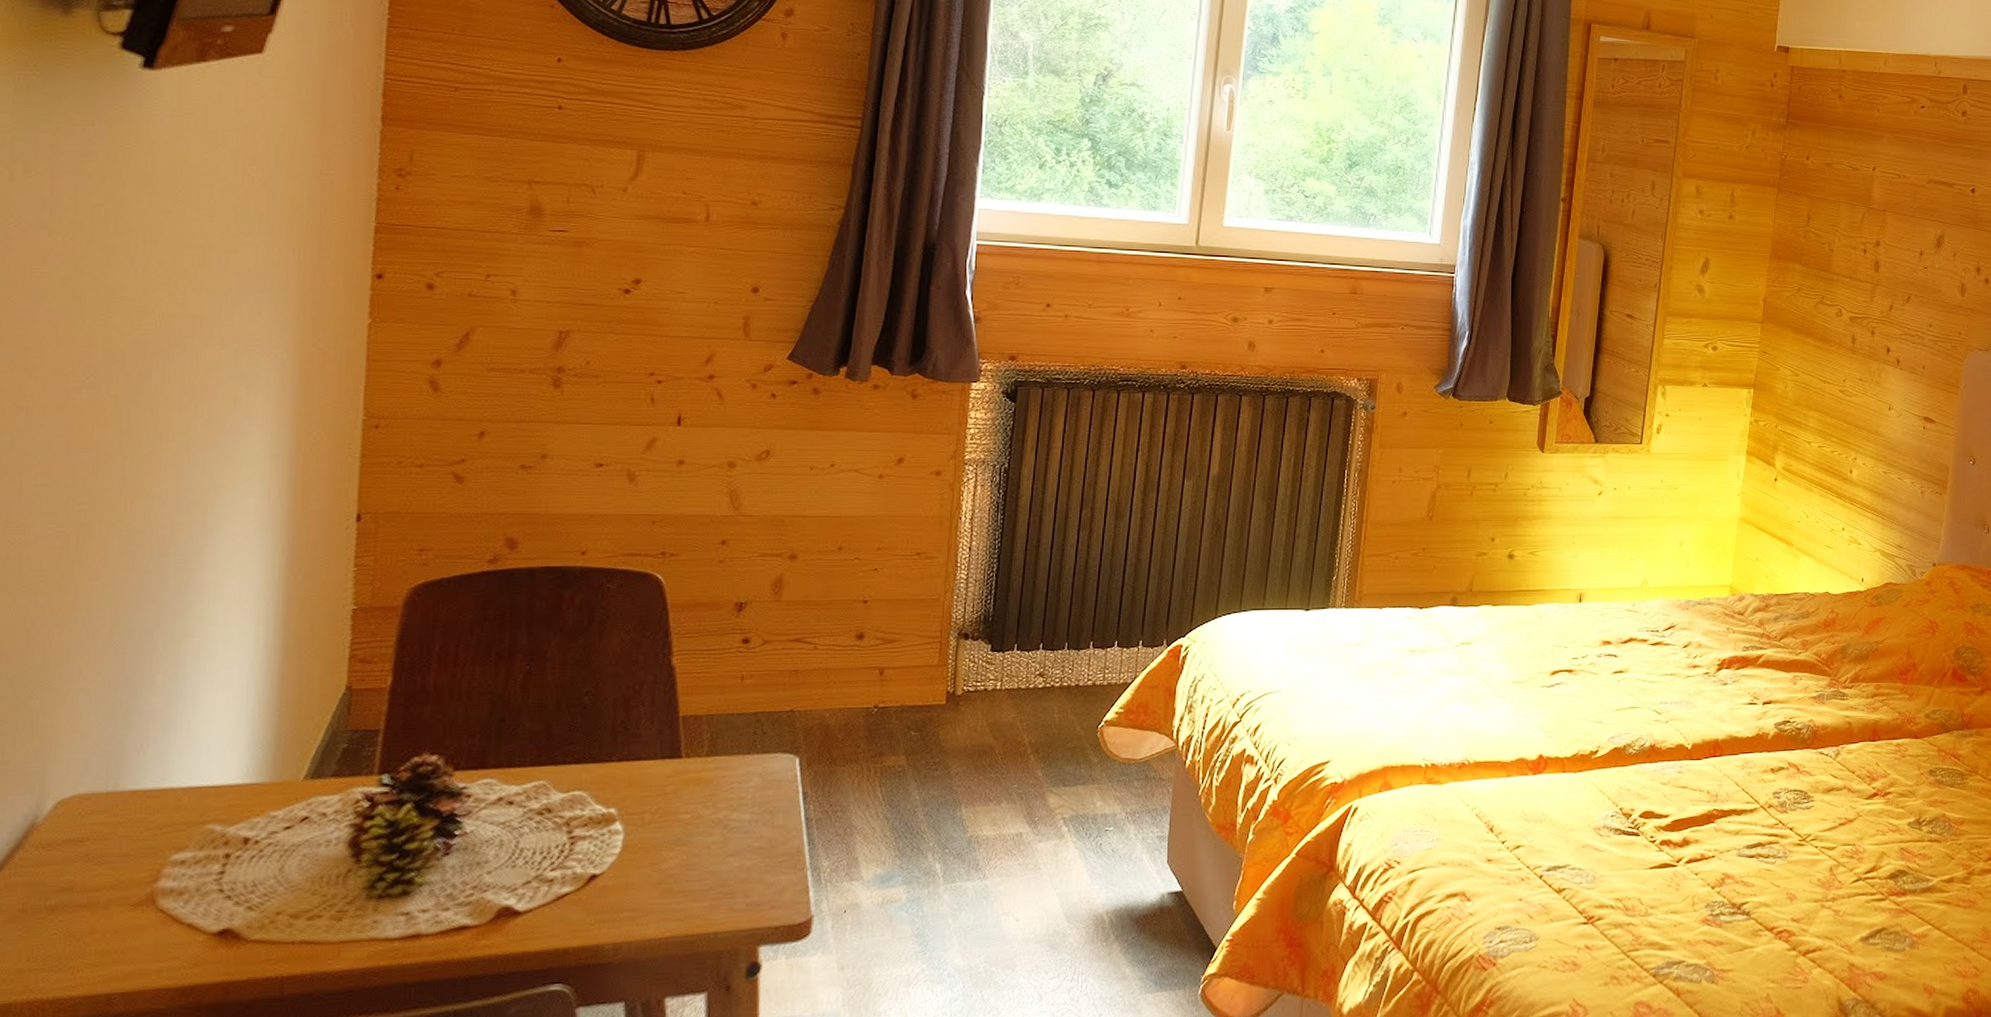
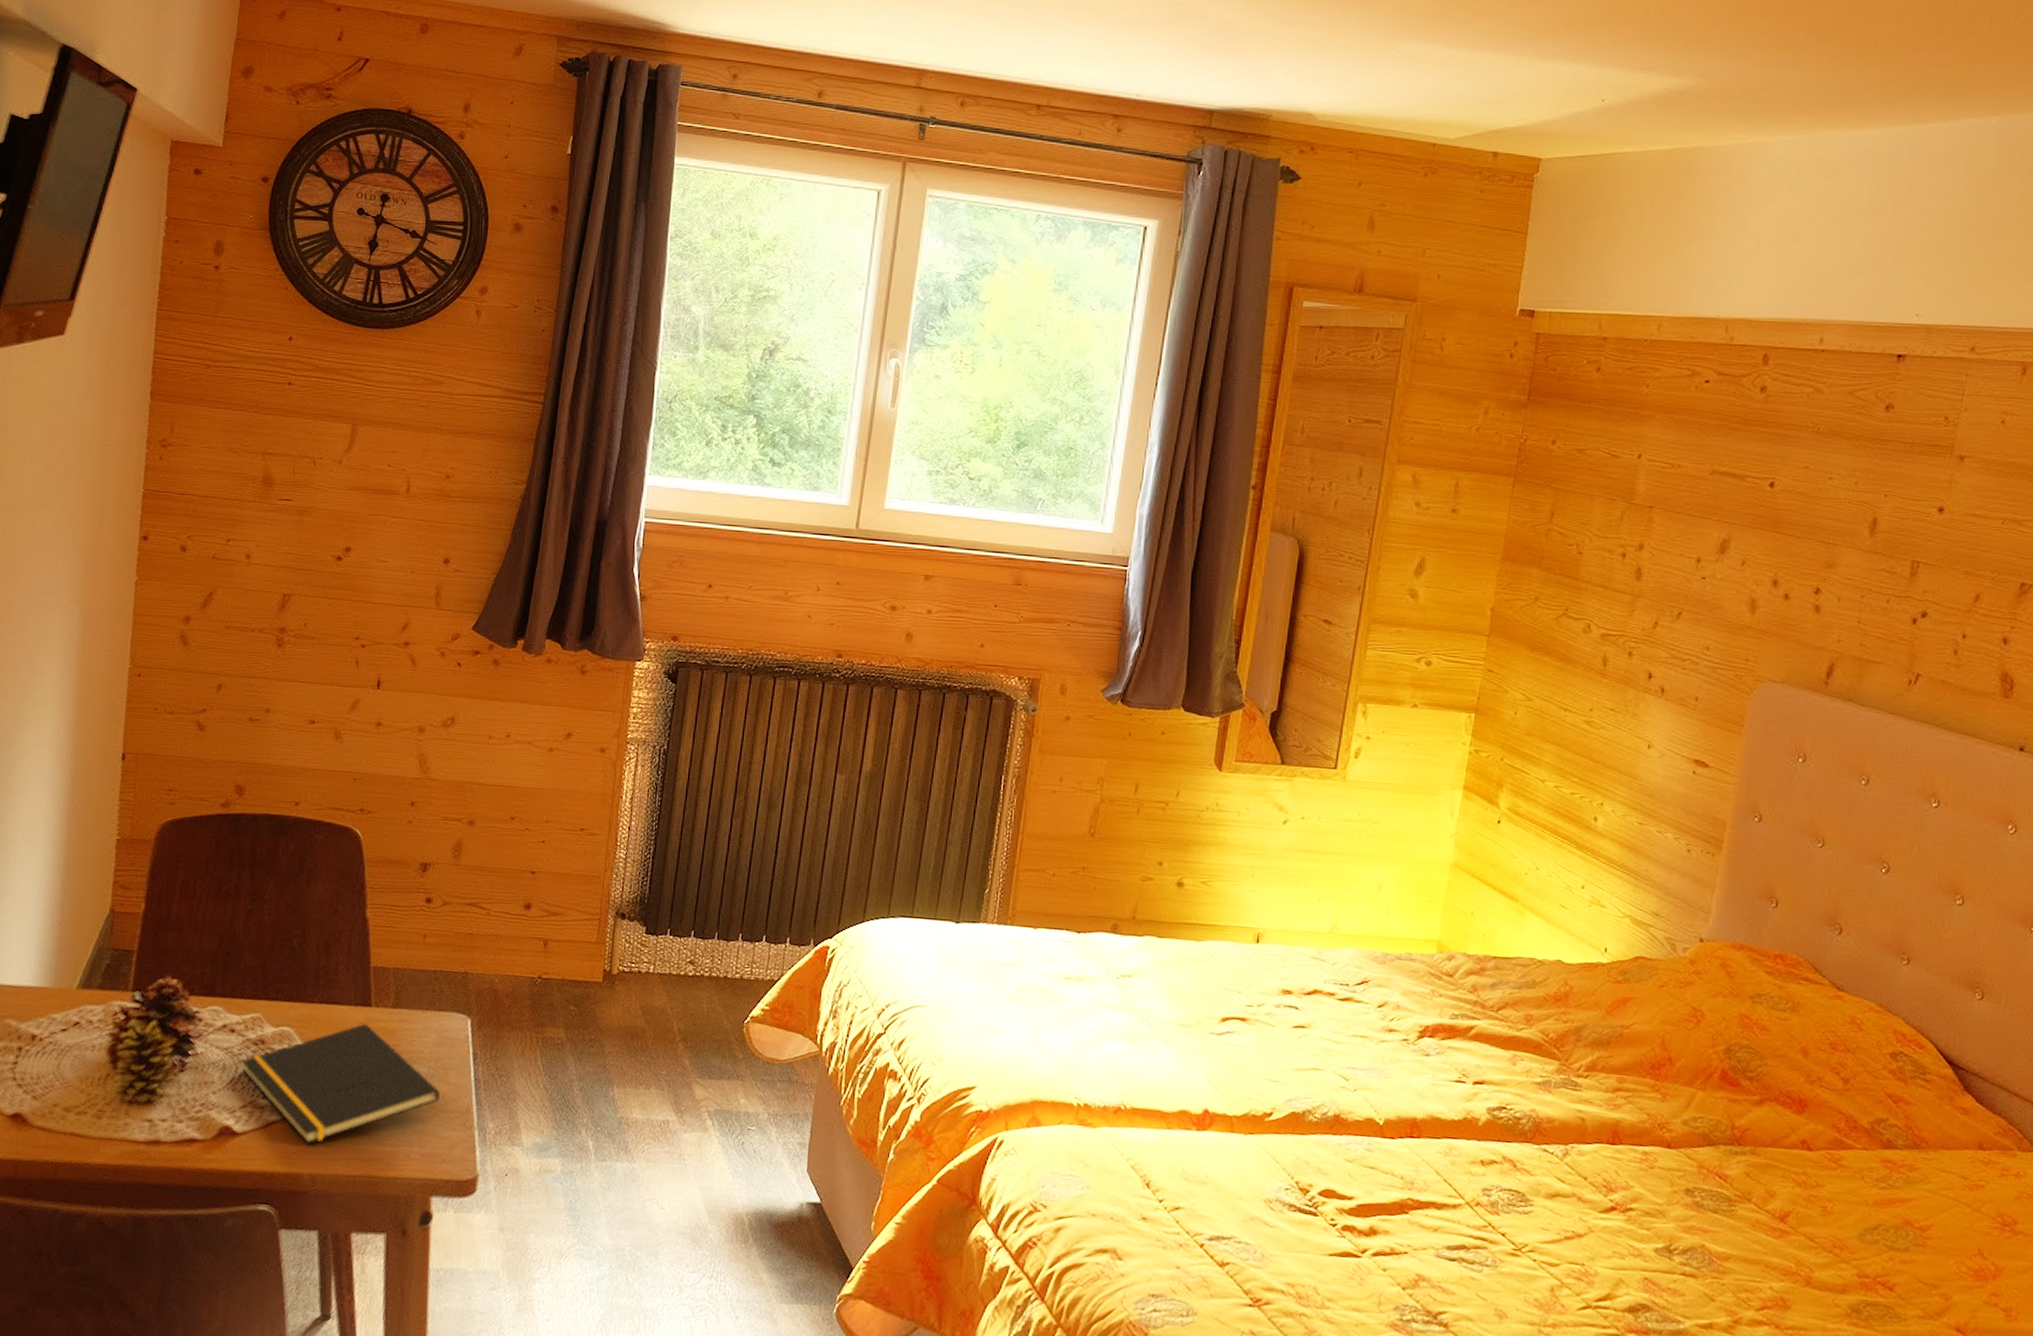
notepad: none [523,776,766,912] -> present [241,1023,440,1144]

